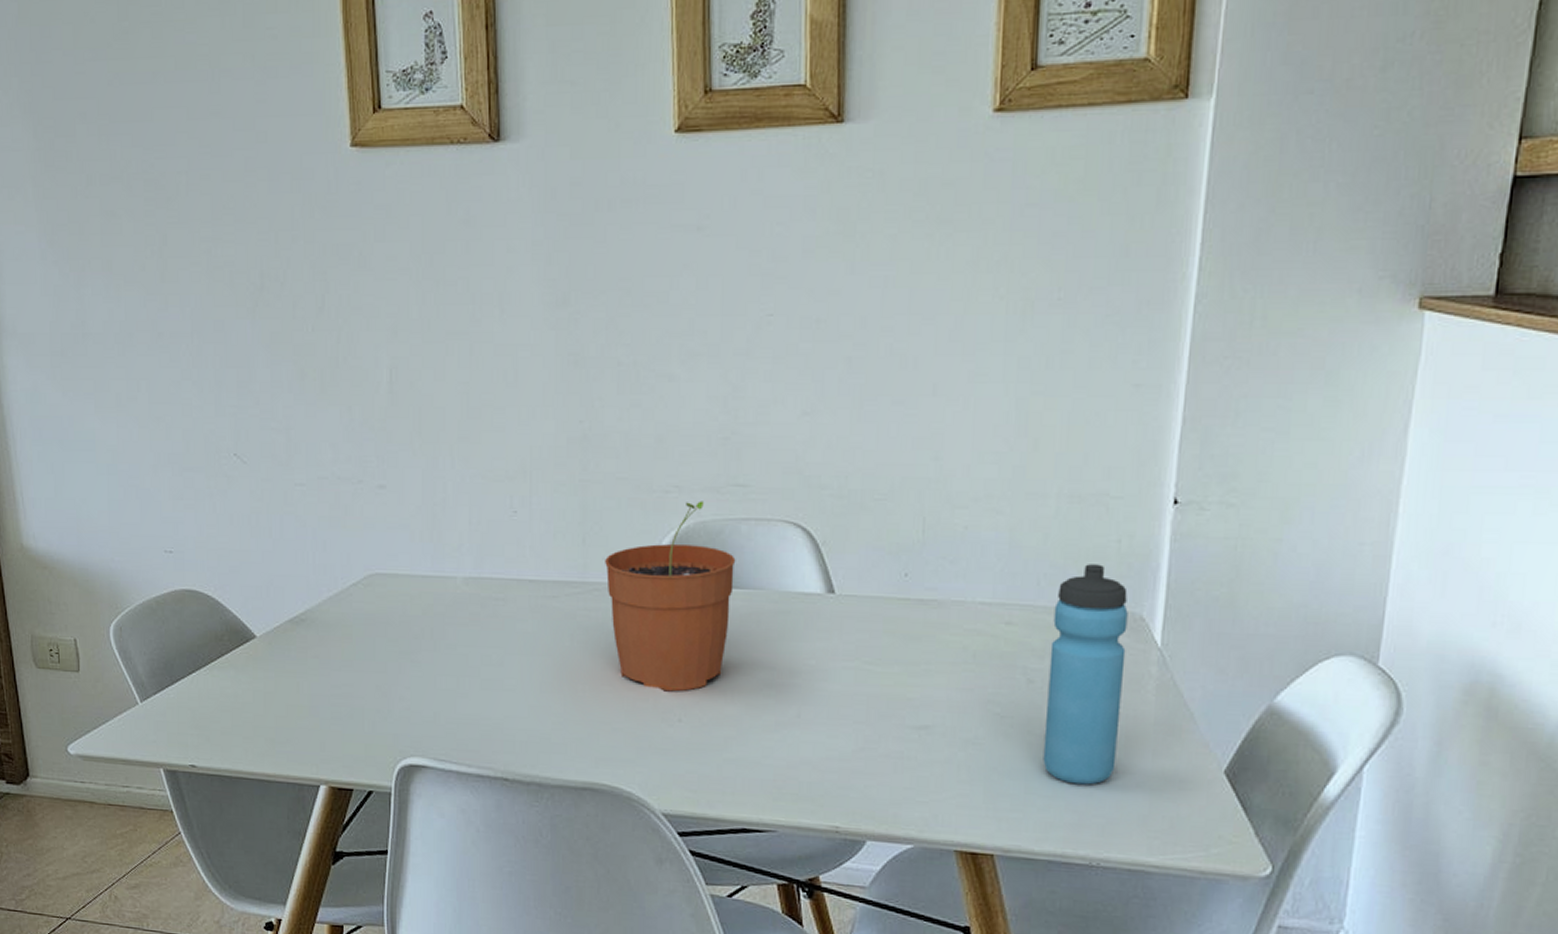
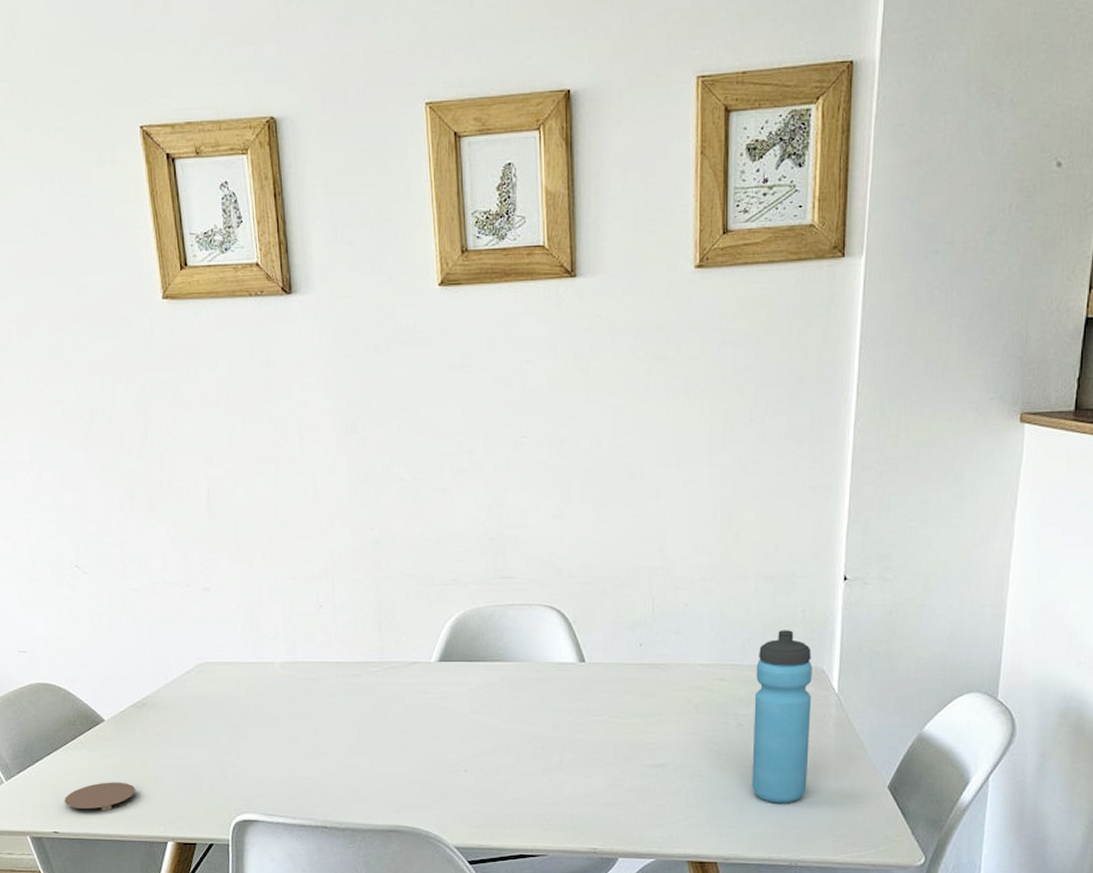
coaster: none [204,710,287,744] -> present [64,782,136,811]
plant pot: present [605,501,736,692] -> none [398,591,505,748]

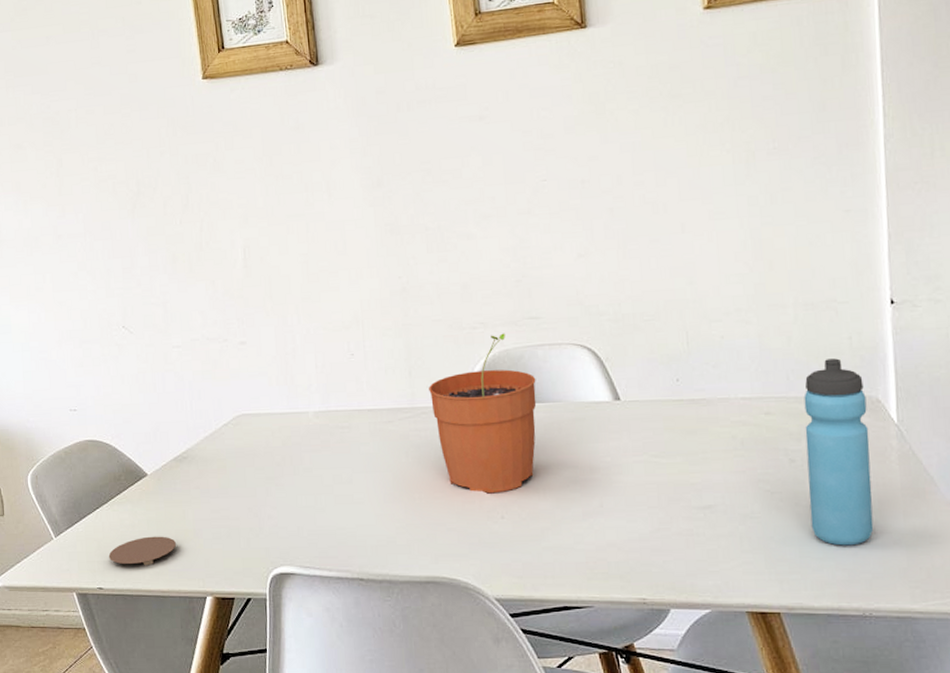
plant pot: none [398,591,505,748] -> present [429,333,537,494]

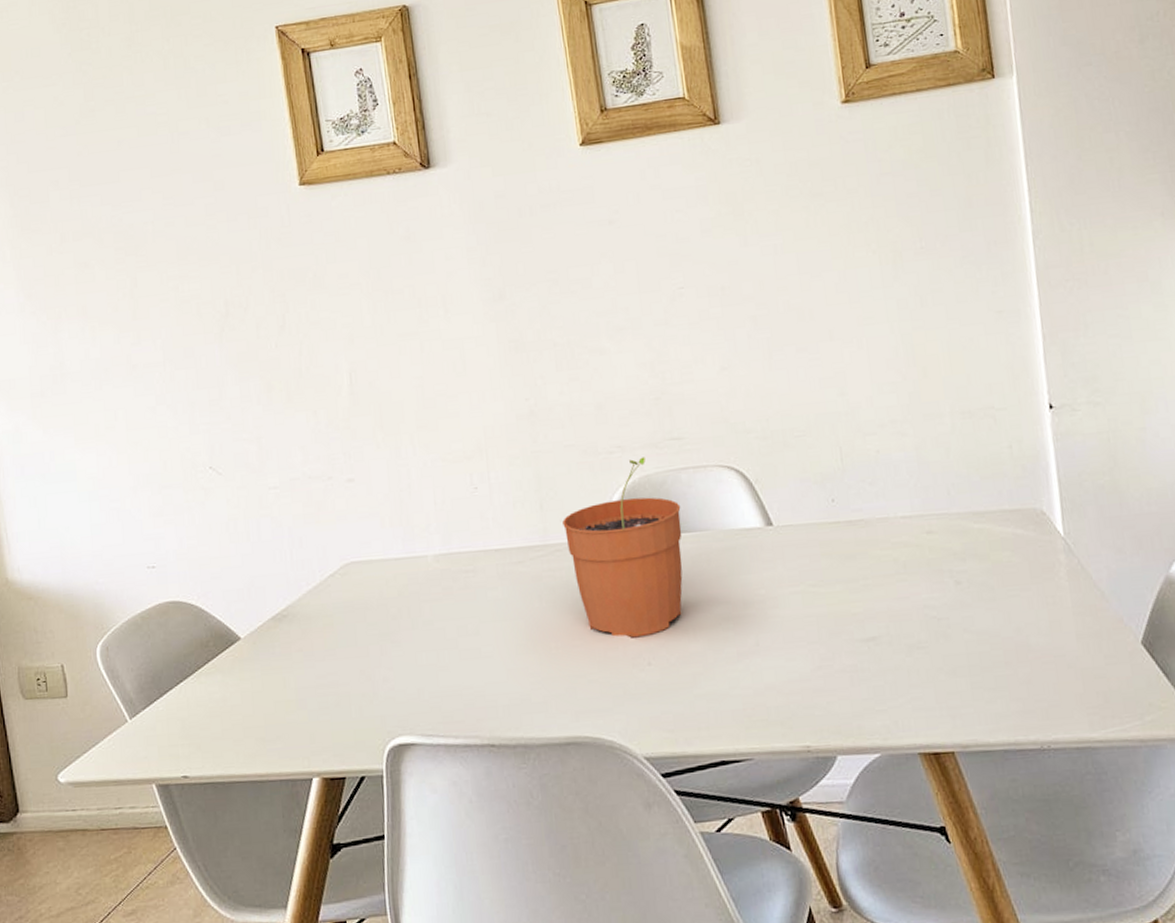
coaster: present [108,536,177,566] -> none [195,709,276,746]
water bottle: present [804,358,874,546] -> none [966,469,1047,674]

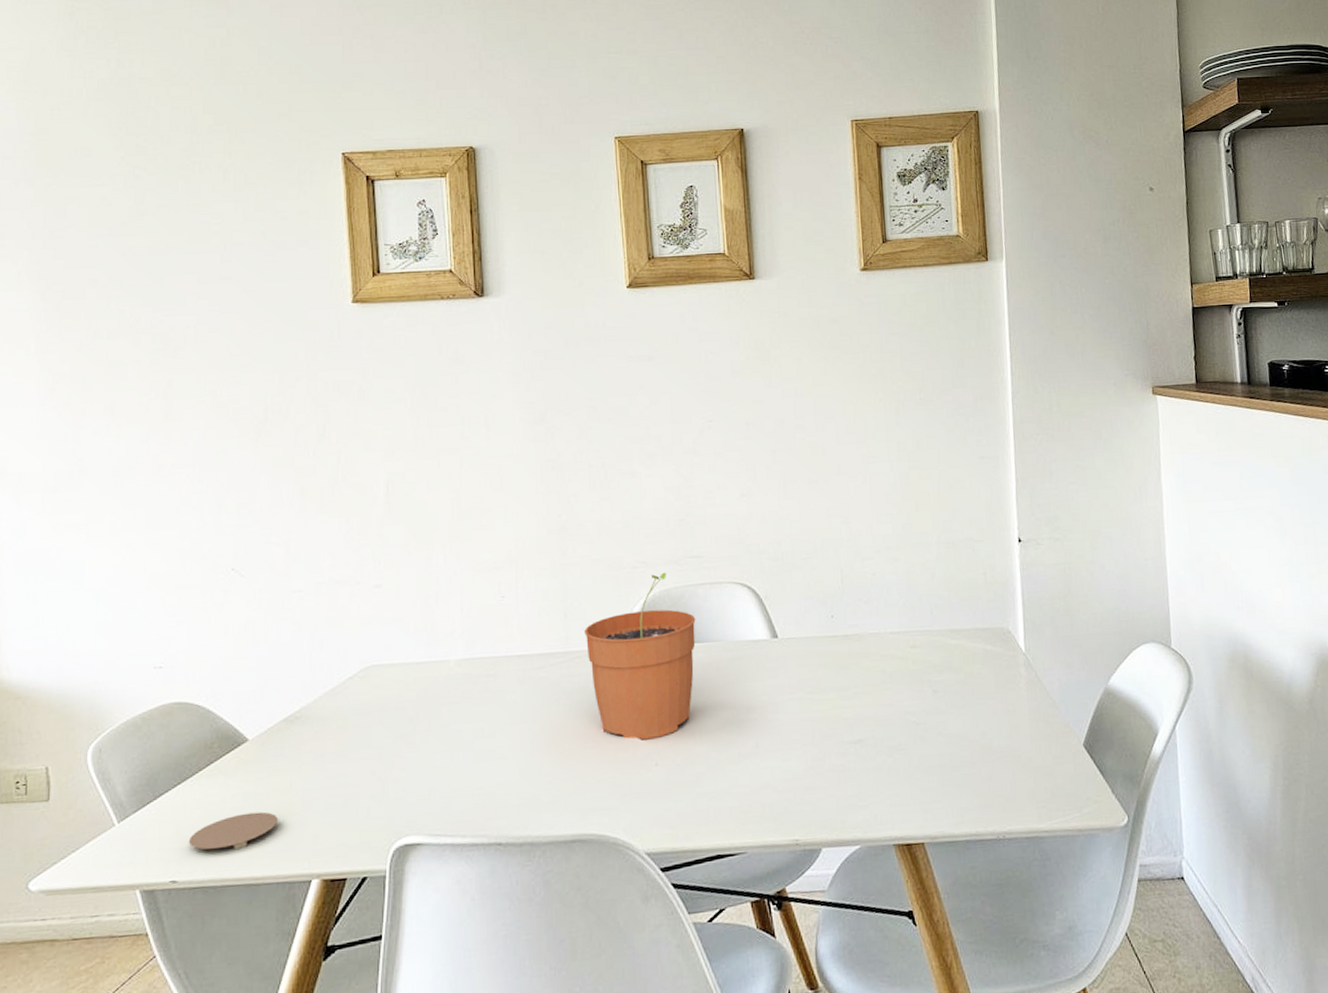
coaster: none [195,709,276,746] -> present [188,811,279,850]

